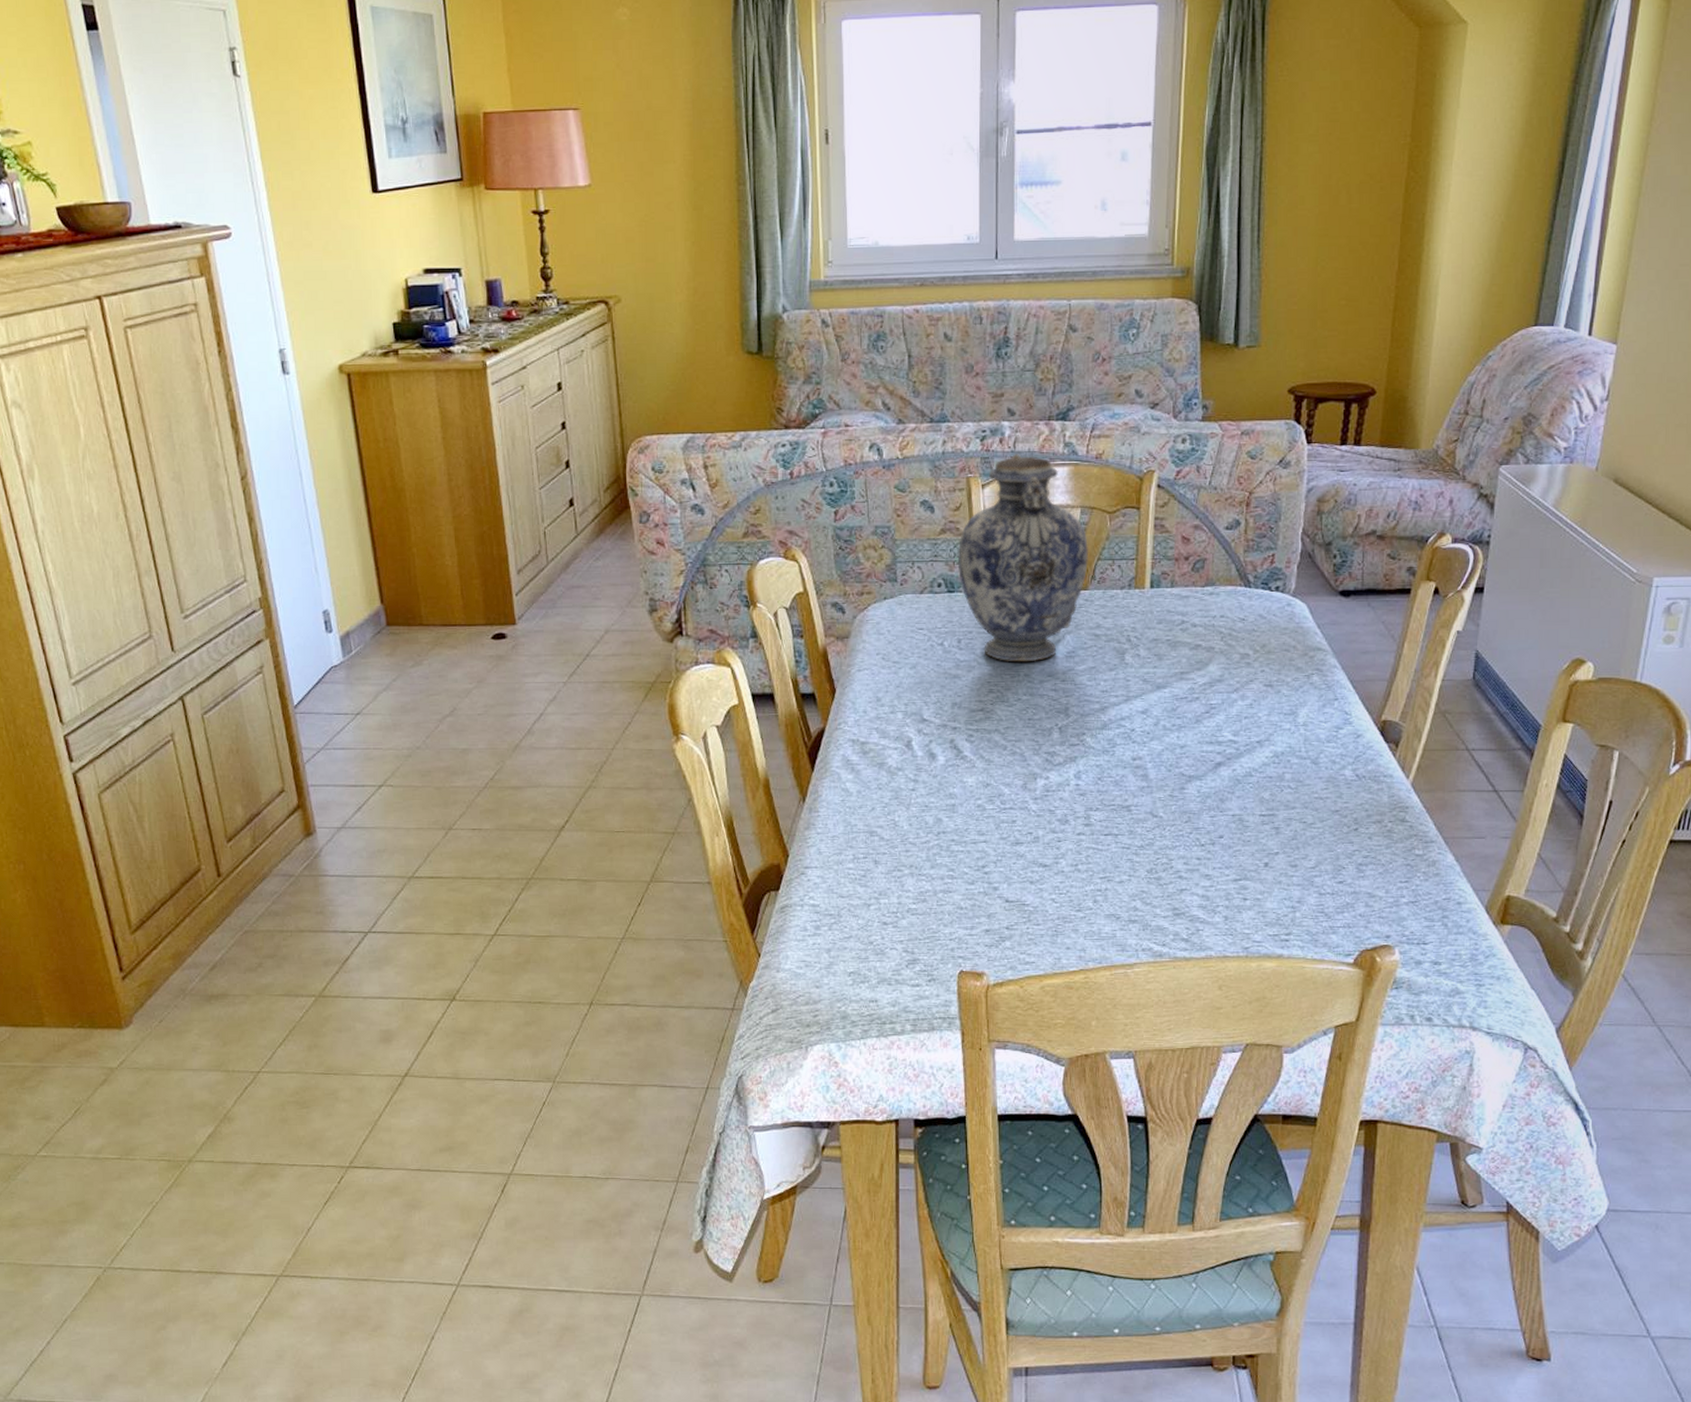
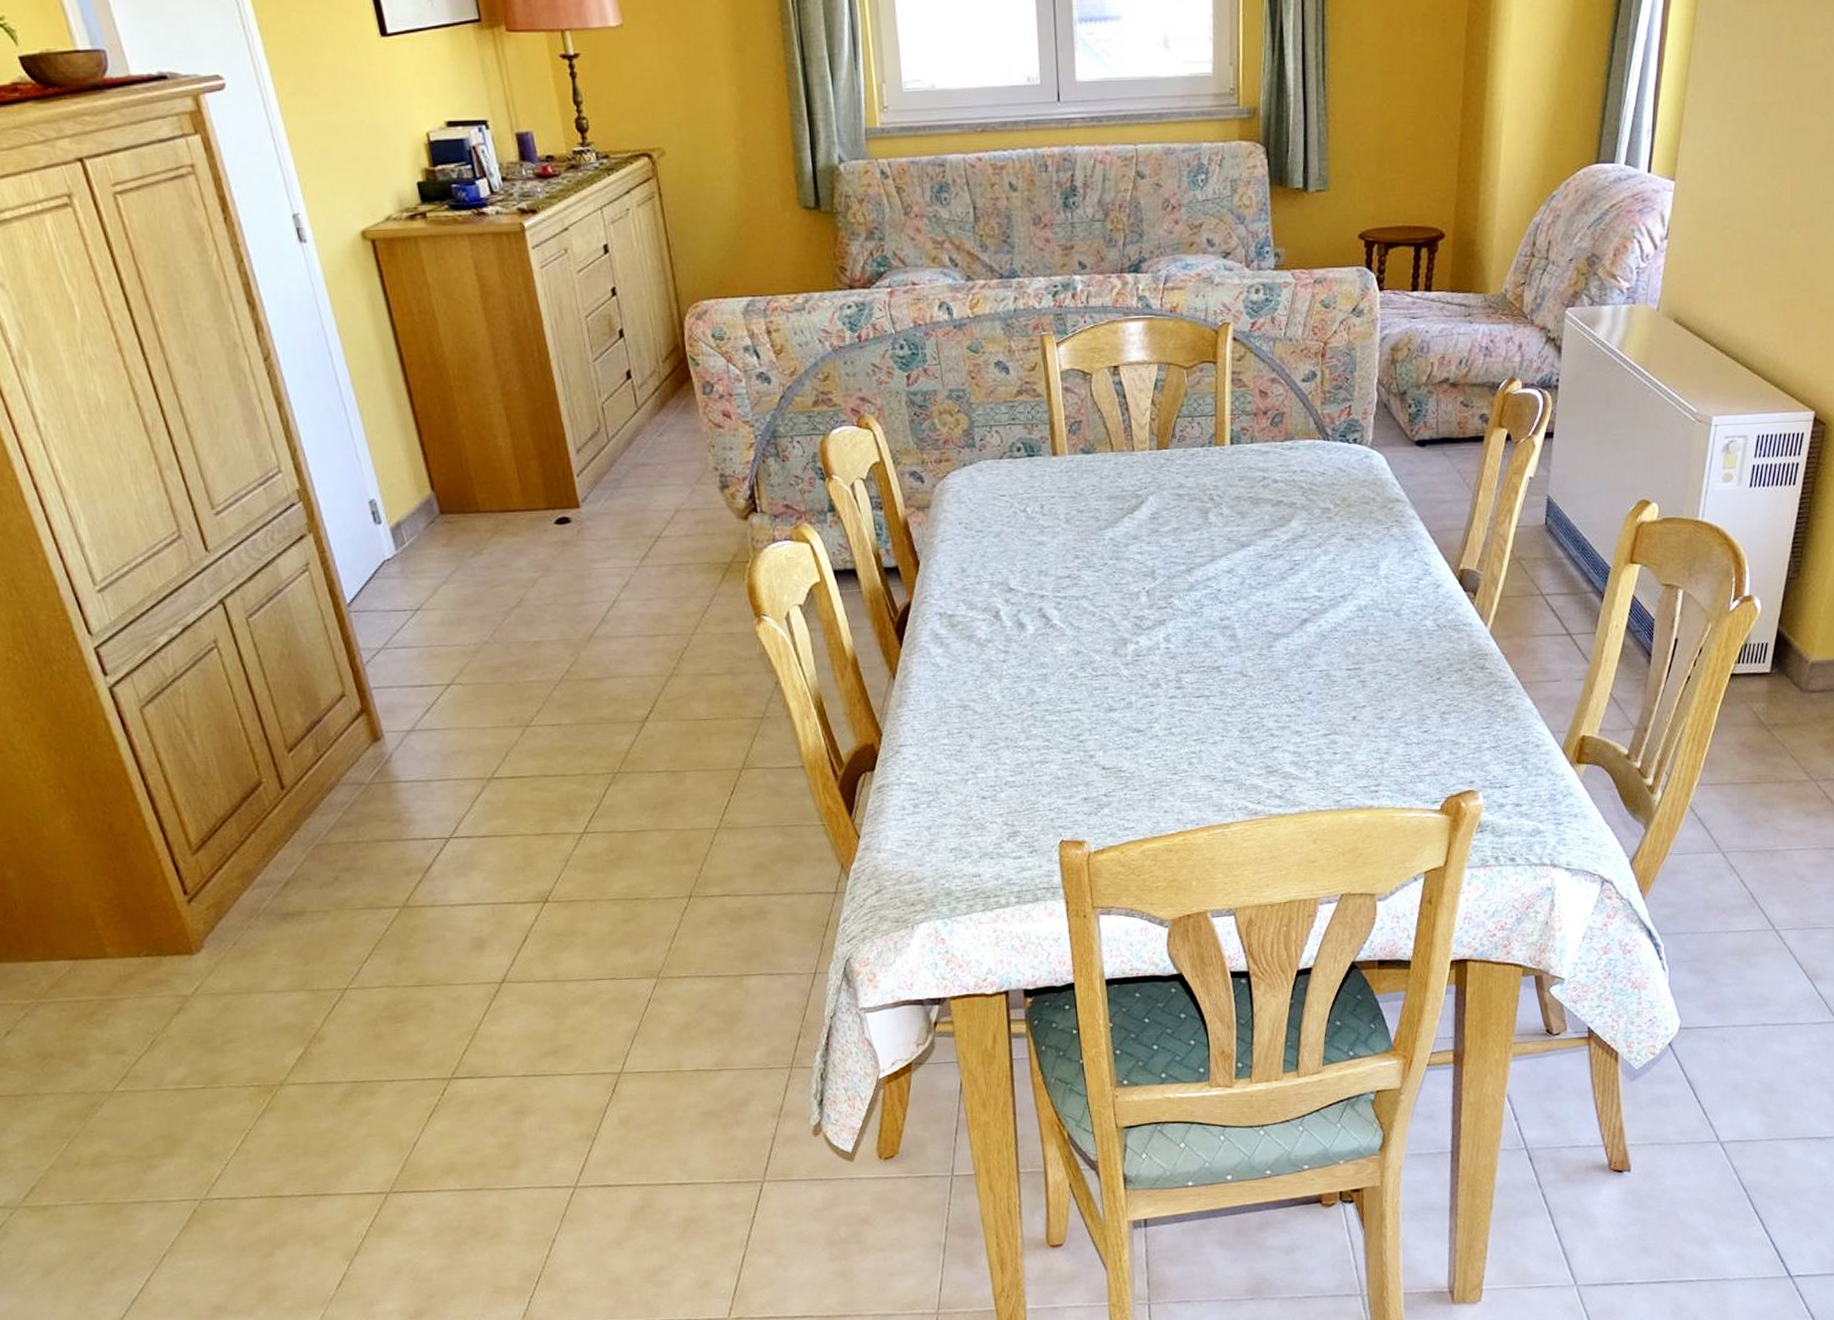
vase: present [957,454,1089,662] -> none [1035,309,1168,526]

